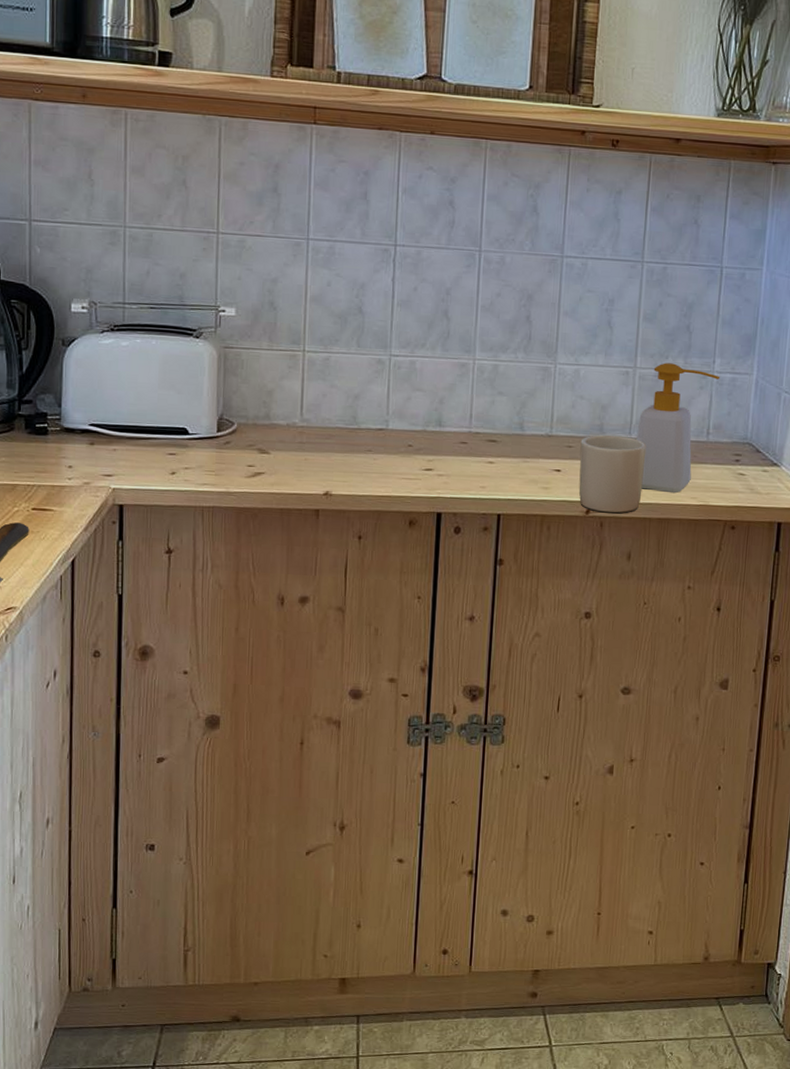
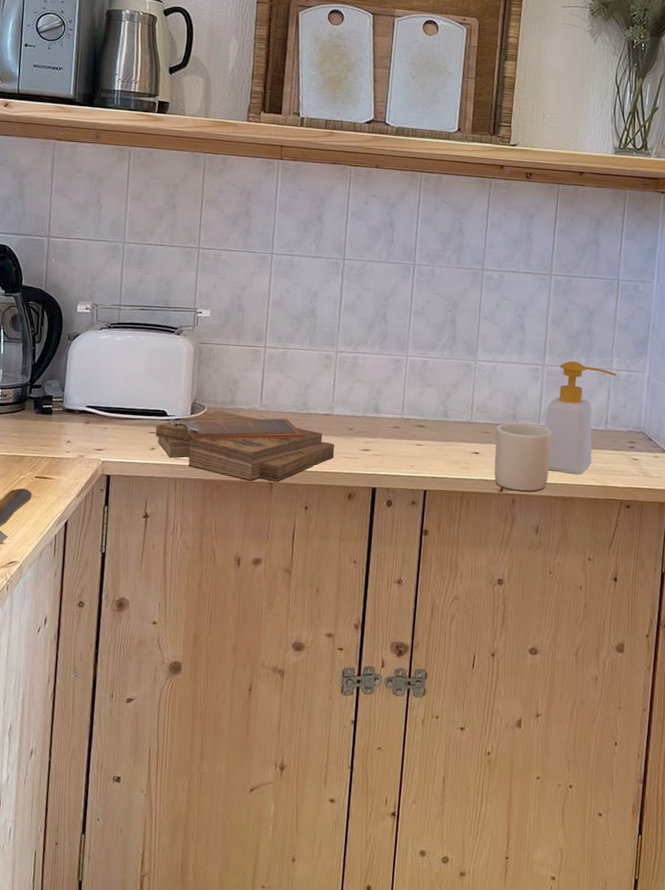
clipboard: none [175,427,392,509] -> present [155,410,335,482]

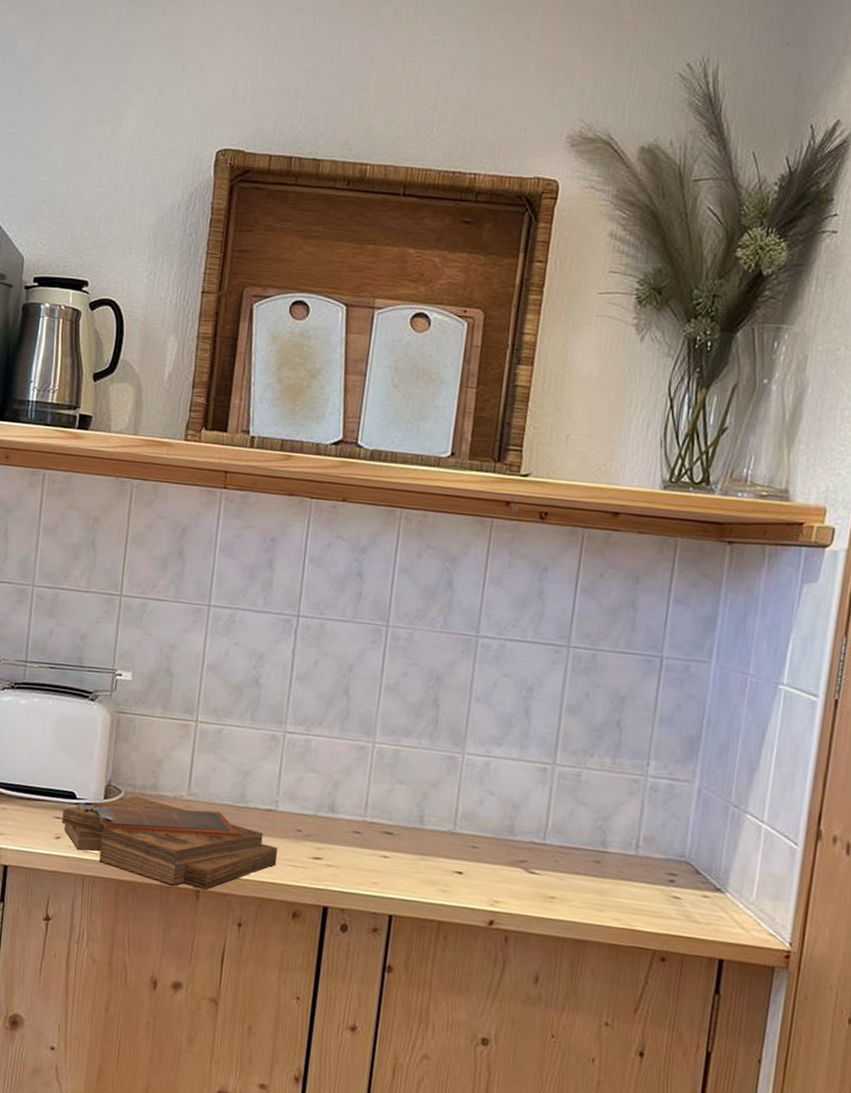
mug: present [494,422,553,493] -> none [481,836,564,930]
soap bottle: present [544,361,617,475] -> none [552,761,655,912]

